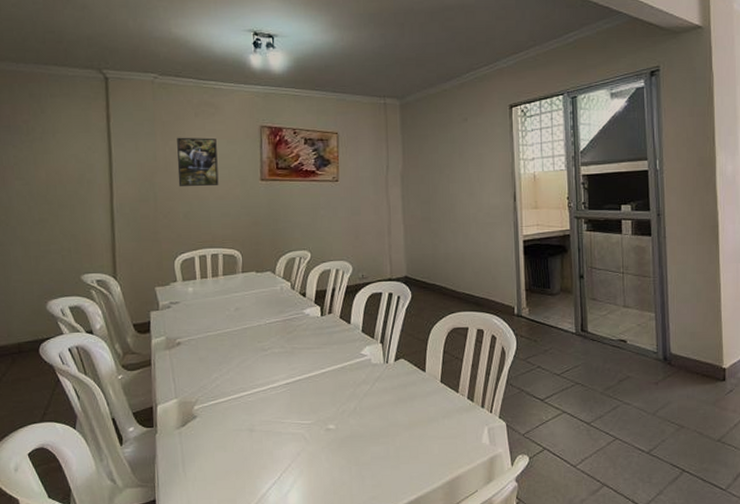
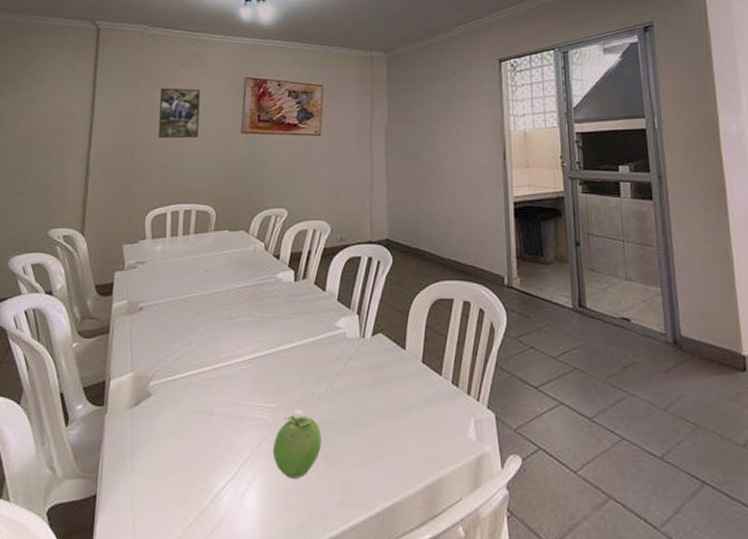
fruit: none [310,430,354,480] -> present [272,415,322,478]

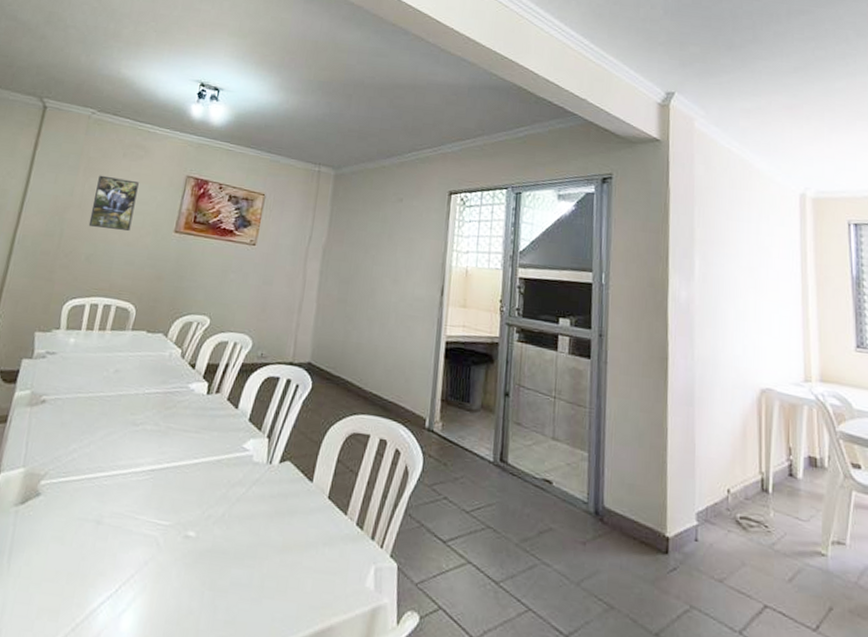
fruit: present [272,415,322,478] -> none [158,536,212,606]

